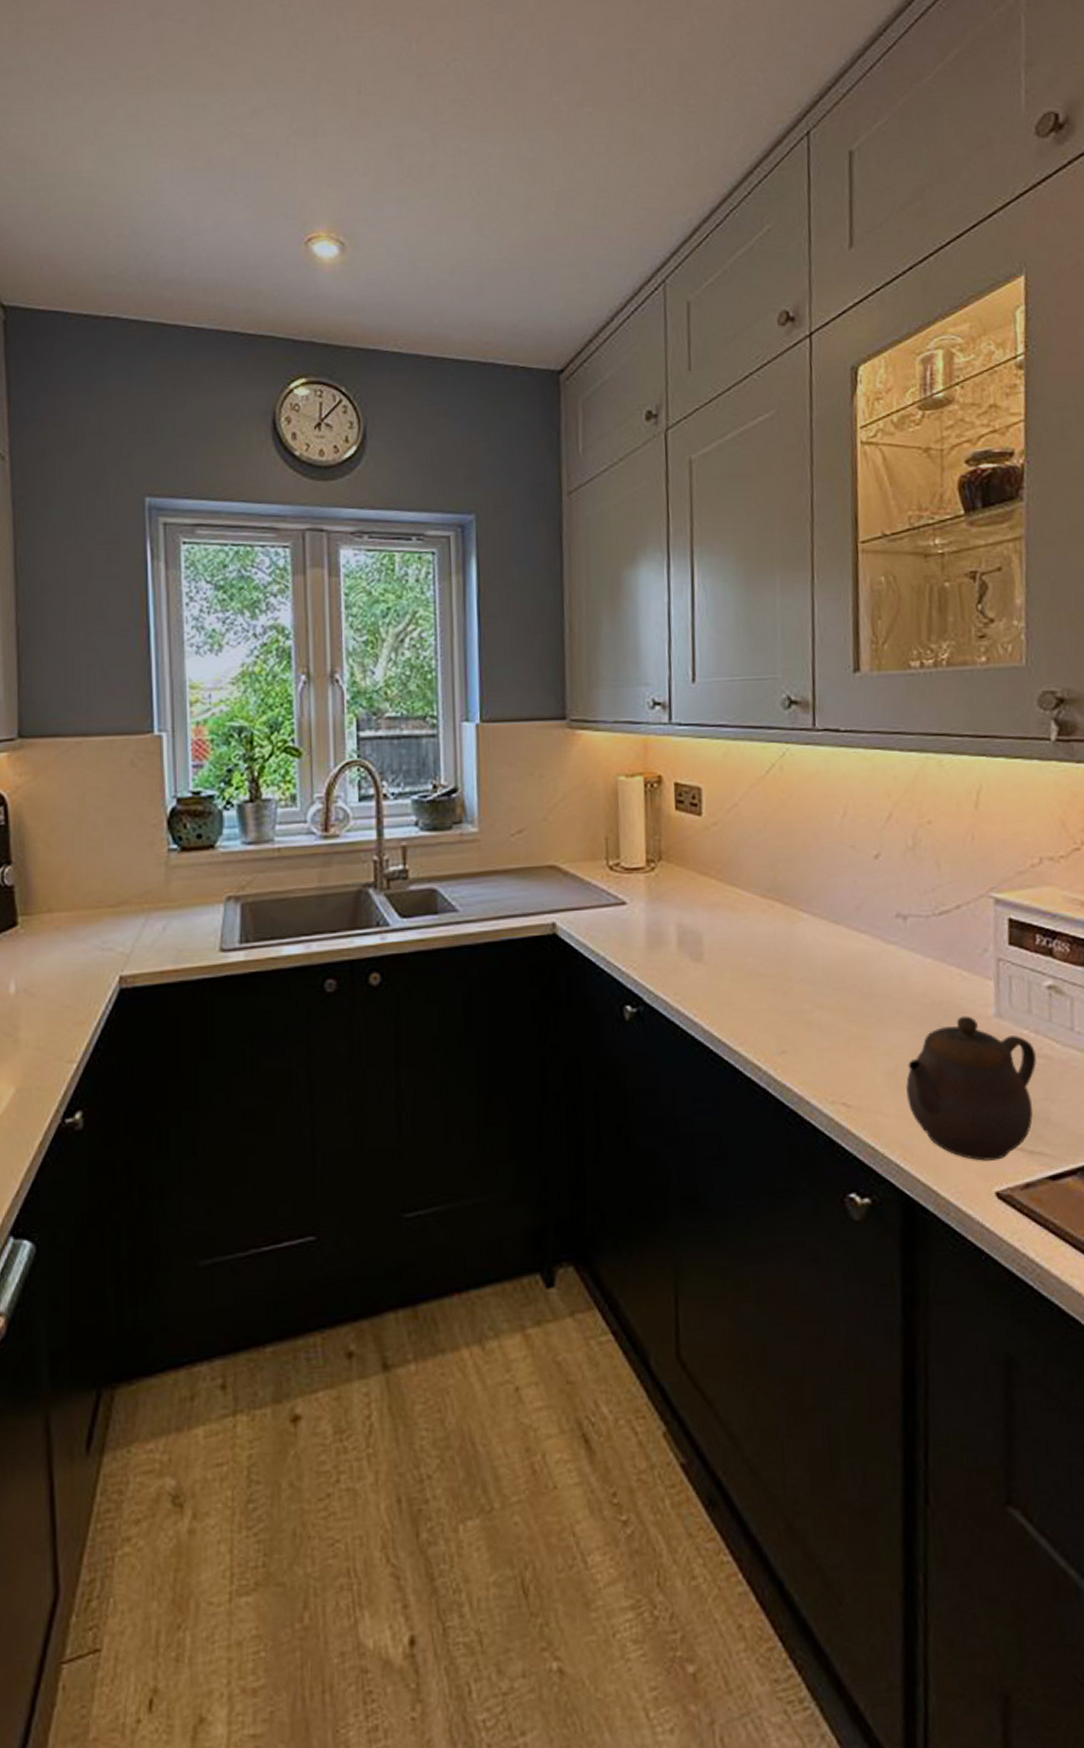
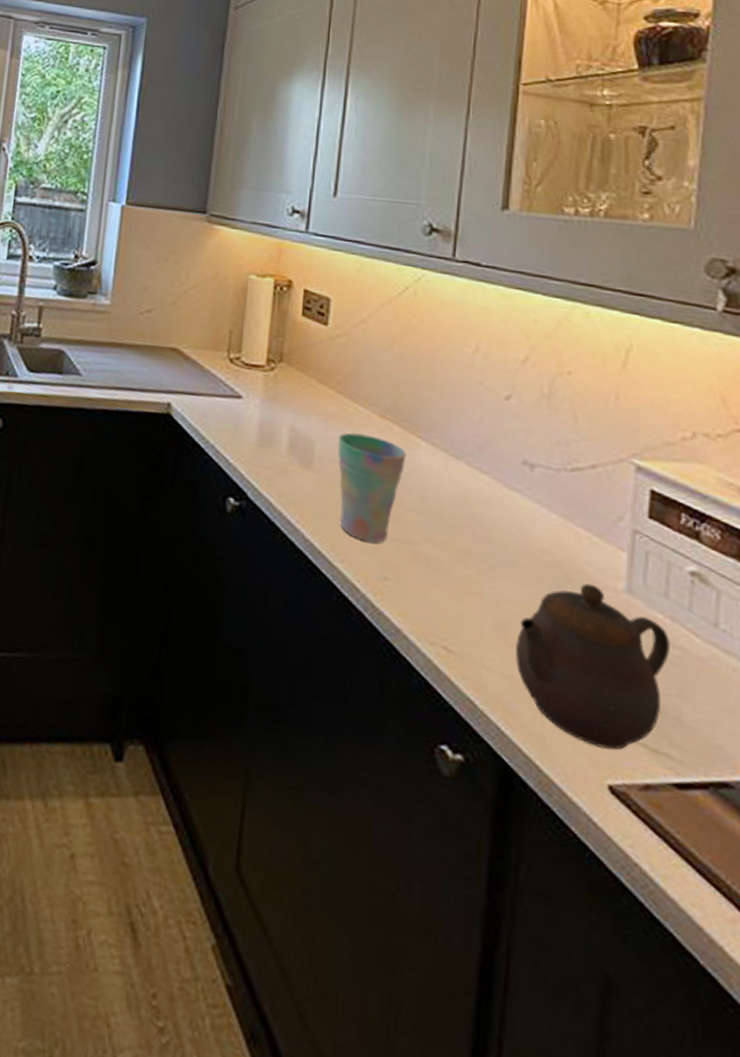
cup: none [725,917,791,1021] -> present [338,432,407,543]

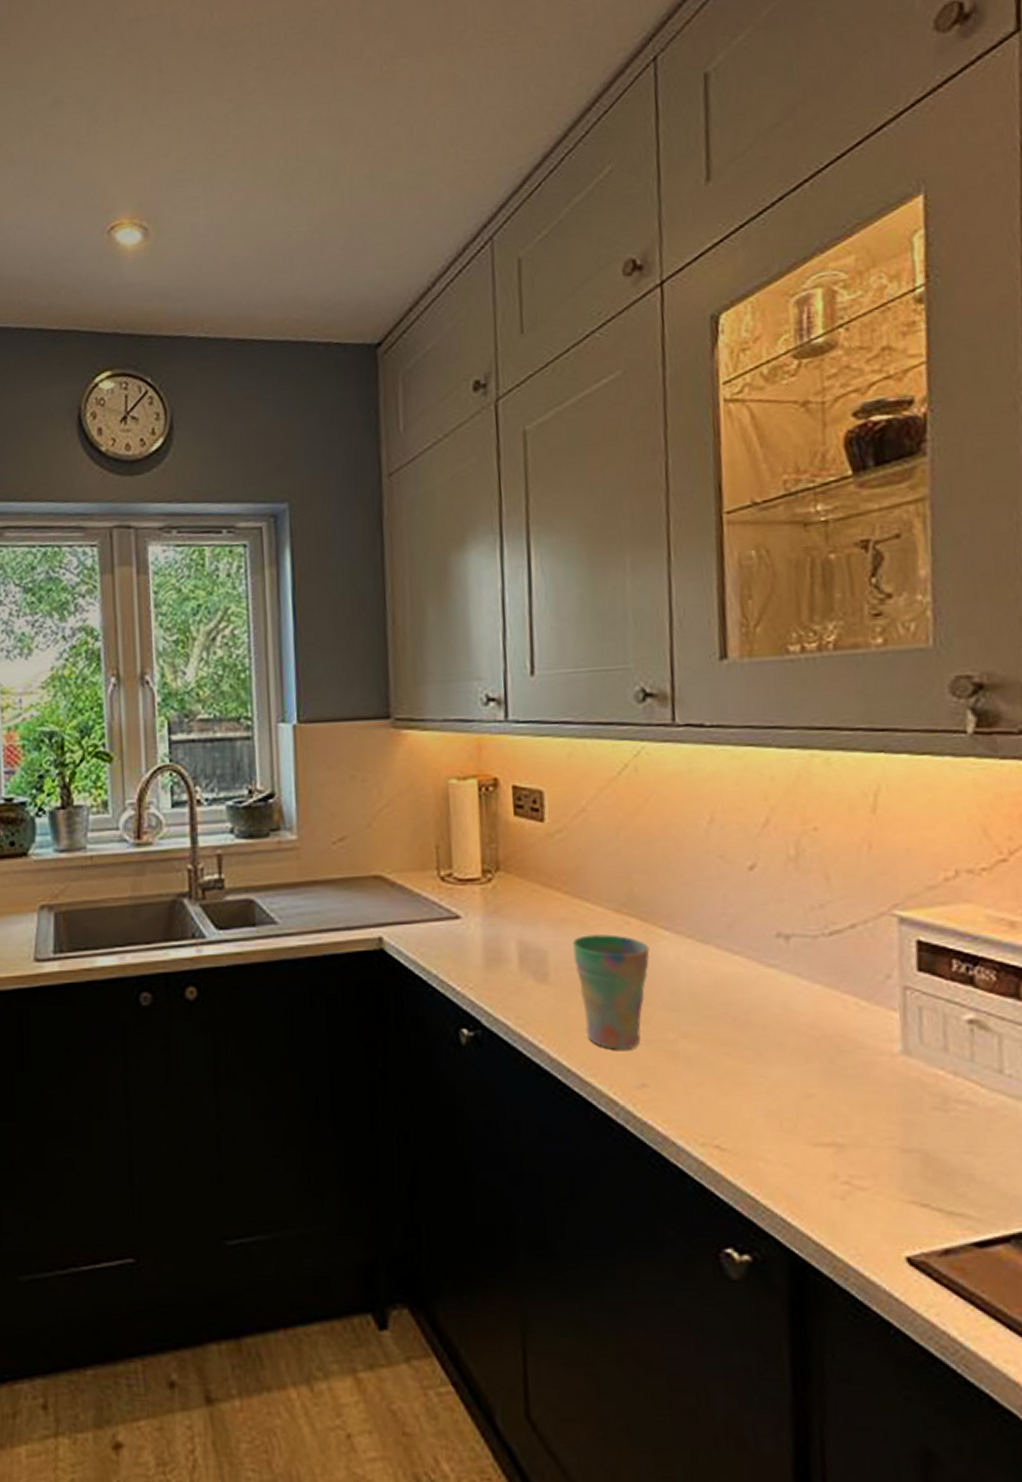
teapot: present [516,583,670,750] -> none [792,1052,956,1220]

